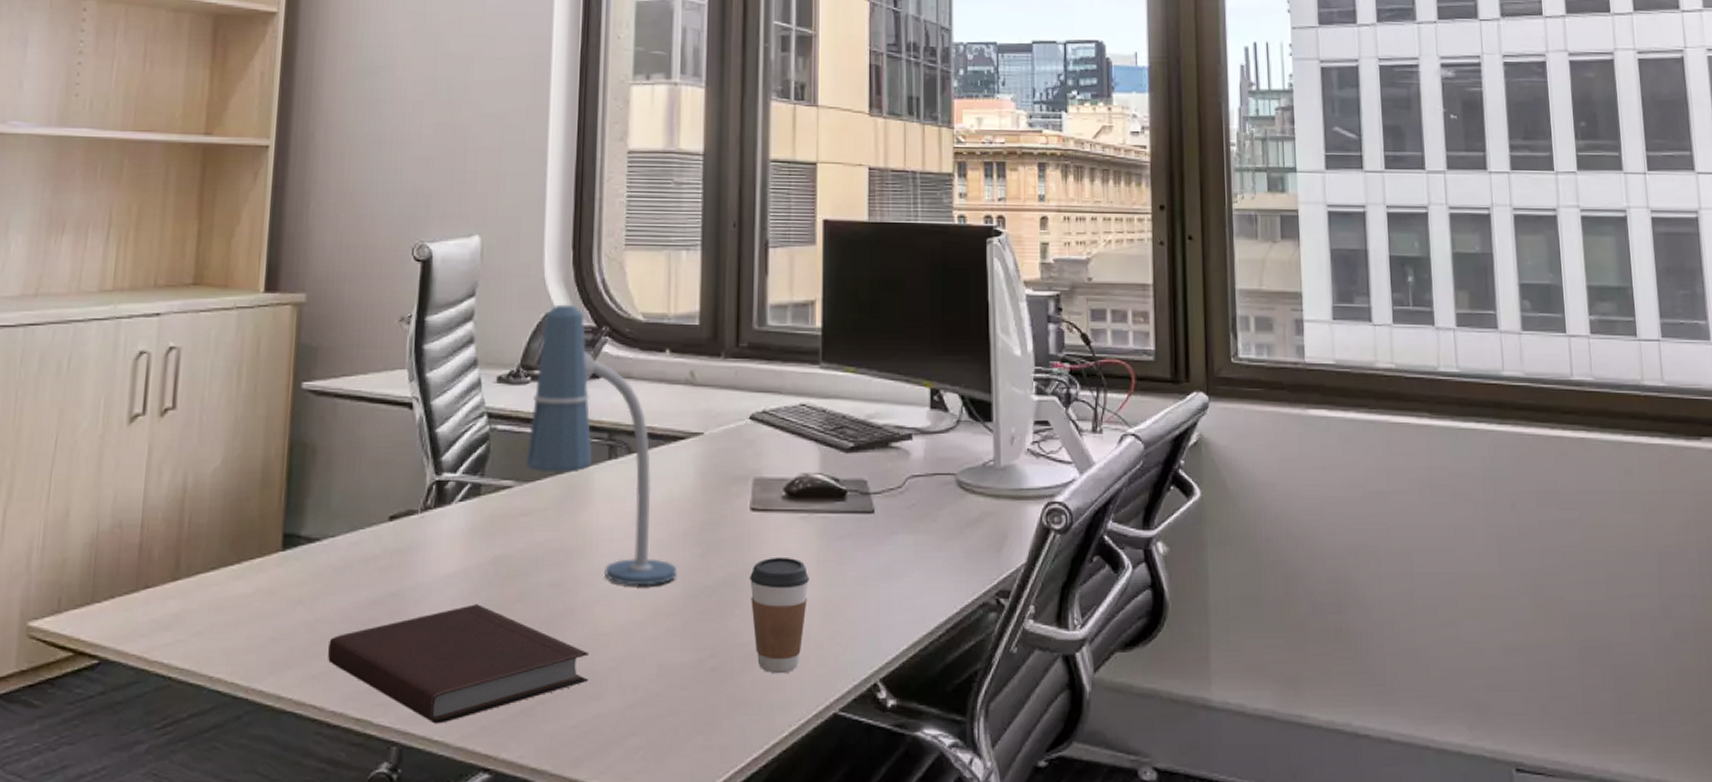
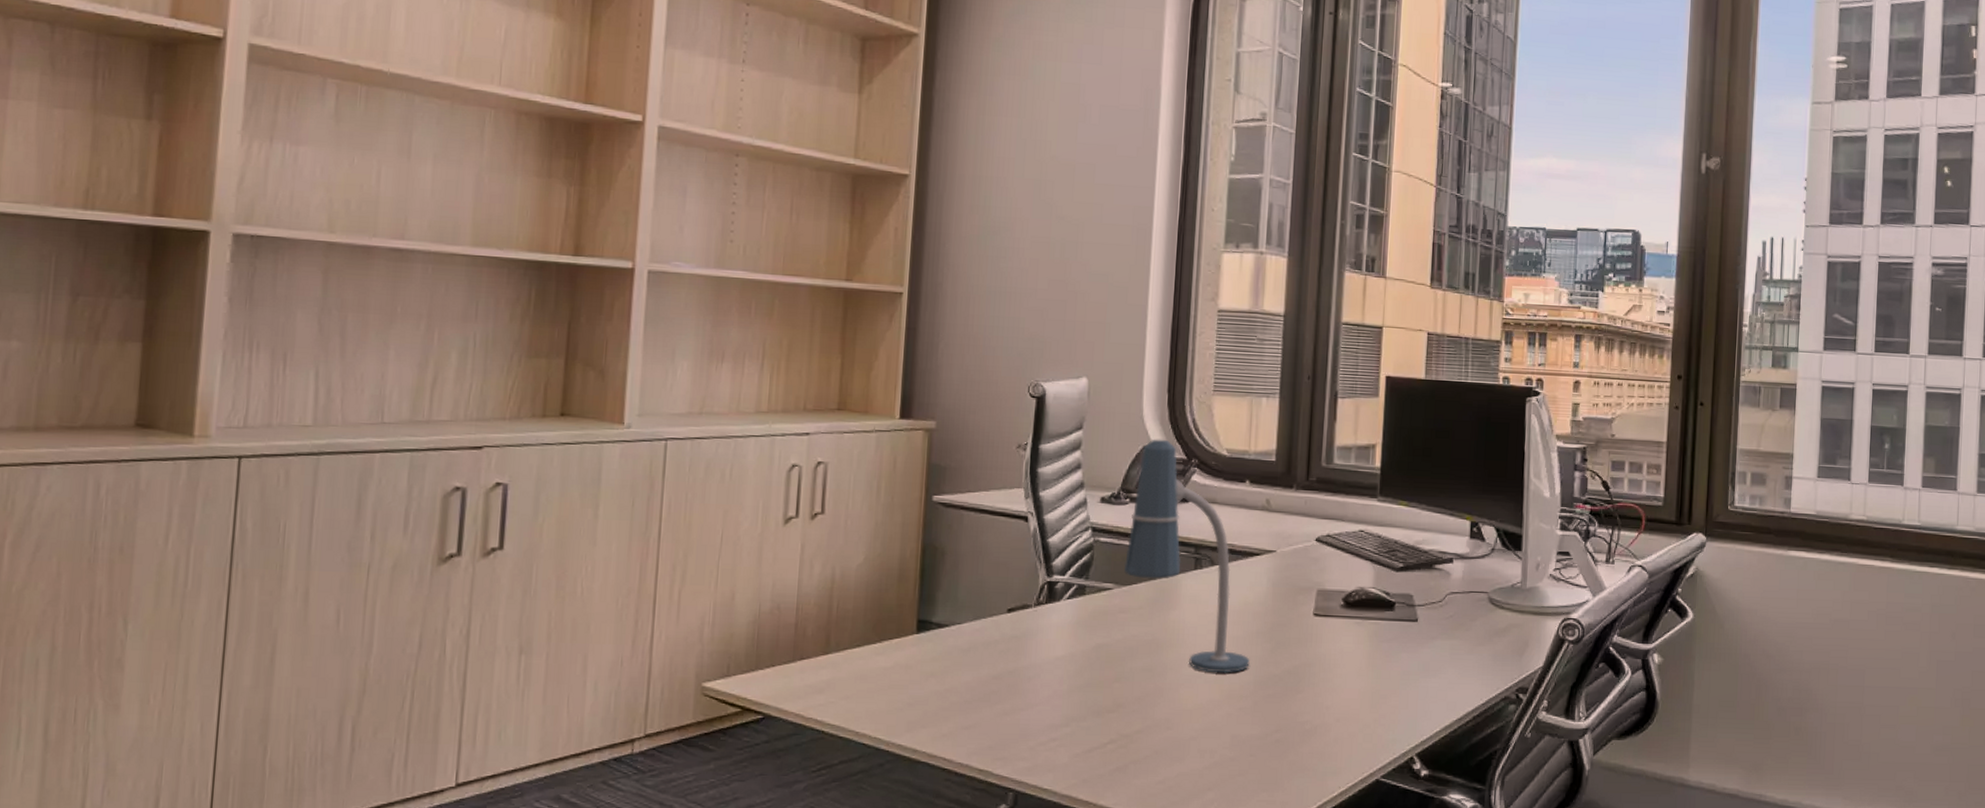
notebook: present [328,604,589,724] -> none [956,682,1174,776]
coffee cup: present [750,556,809,674] -> none [1311,653,1361,747]

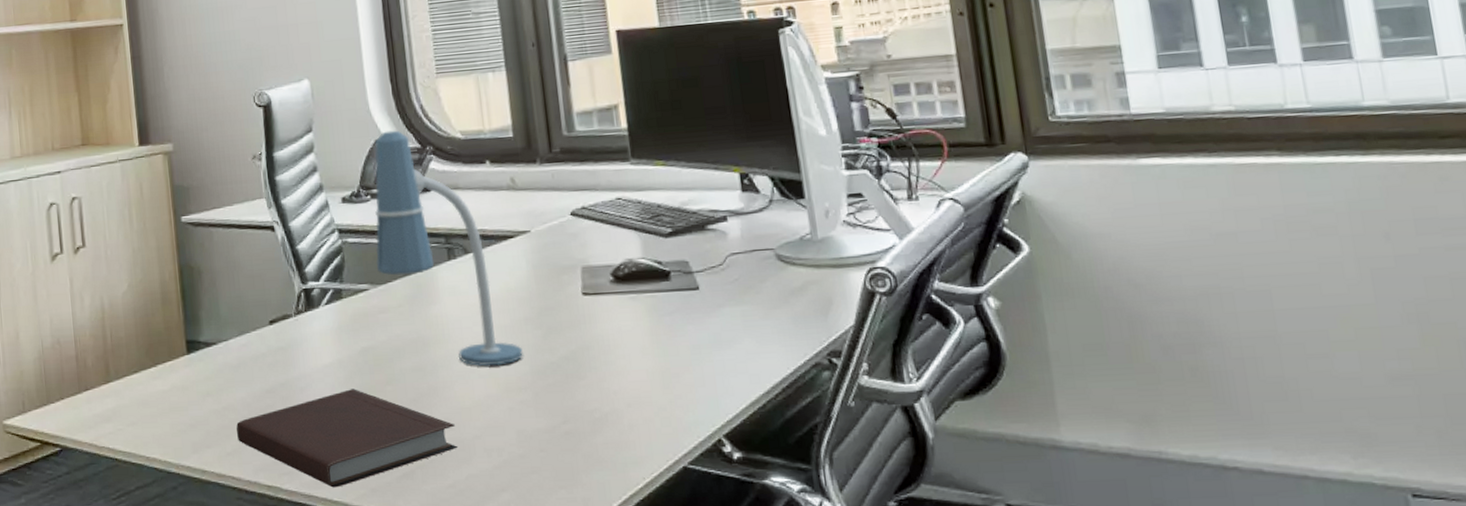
notebook: none [956,682,1174,776] -> present [236,389,457,488]

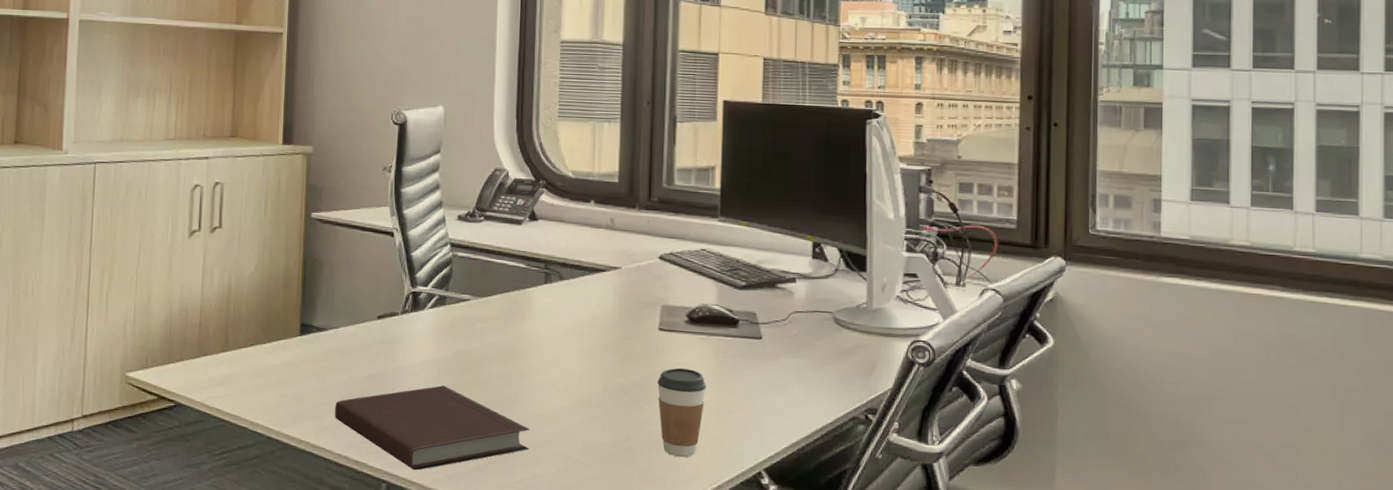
desk lamp: present [374,130,523,367] -> none [480,161,599,382]
coffee cup: none [589,333,646,435] -> present [657,367,706,458]

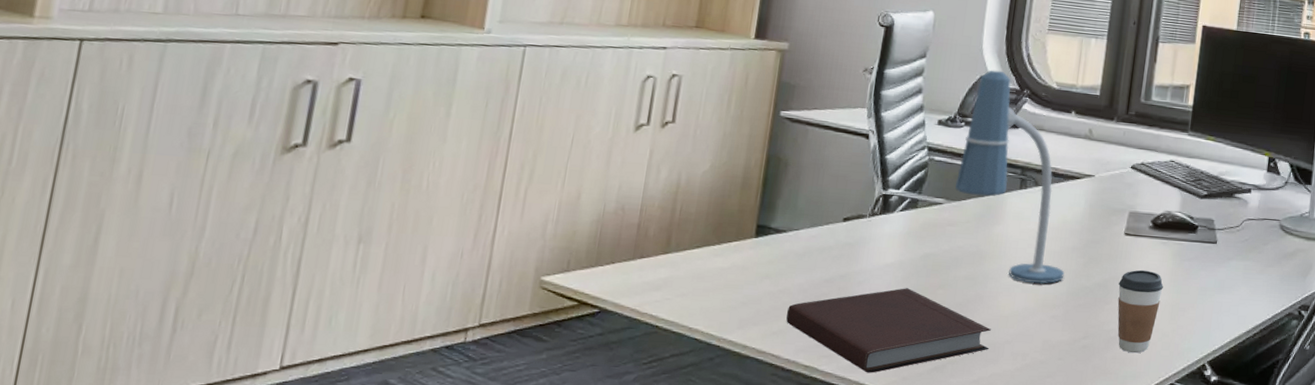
desk lamp: none [480,161,599,382] -> present [955,70,1065,284]

